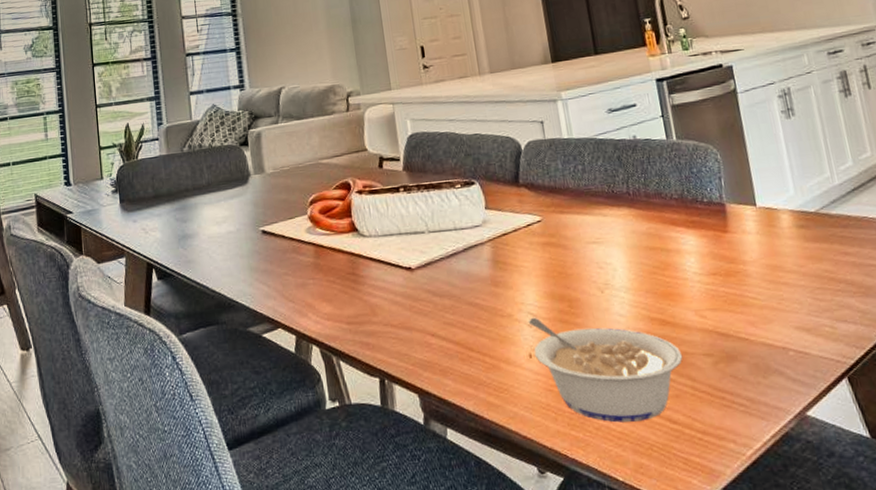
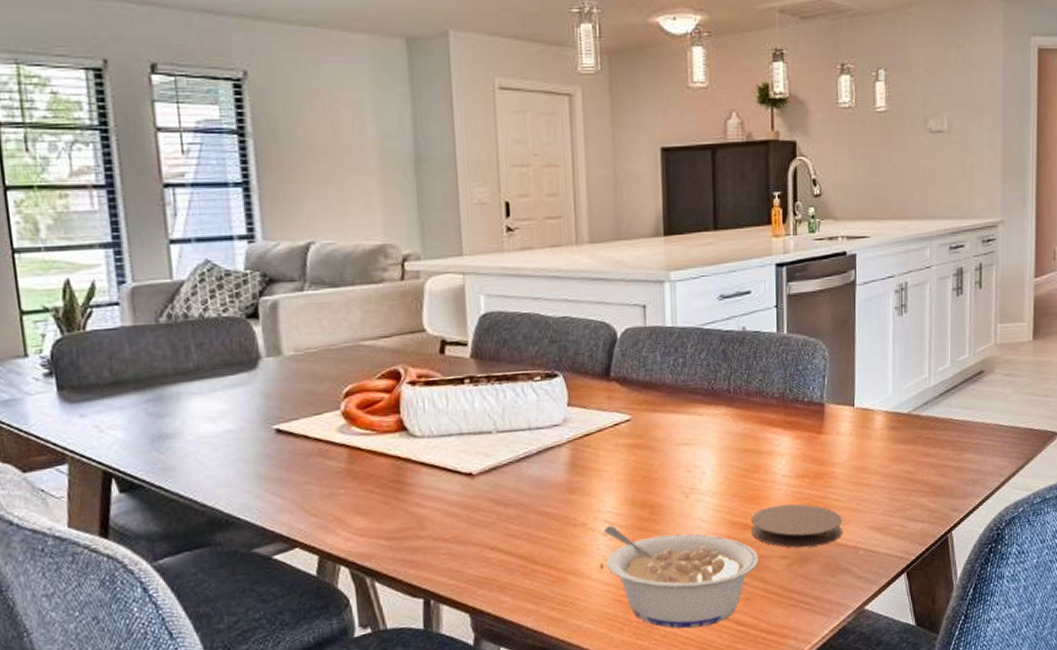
coaster: none [668,301,768,347] -> present [751,503,843,548]

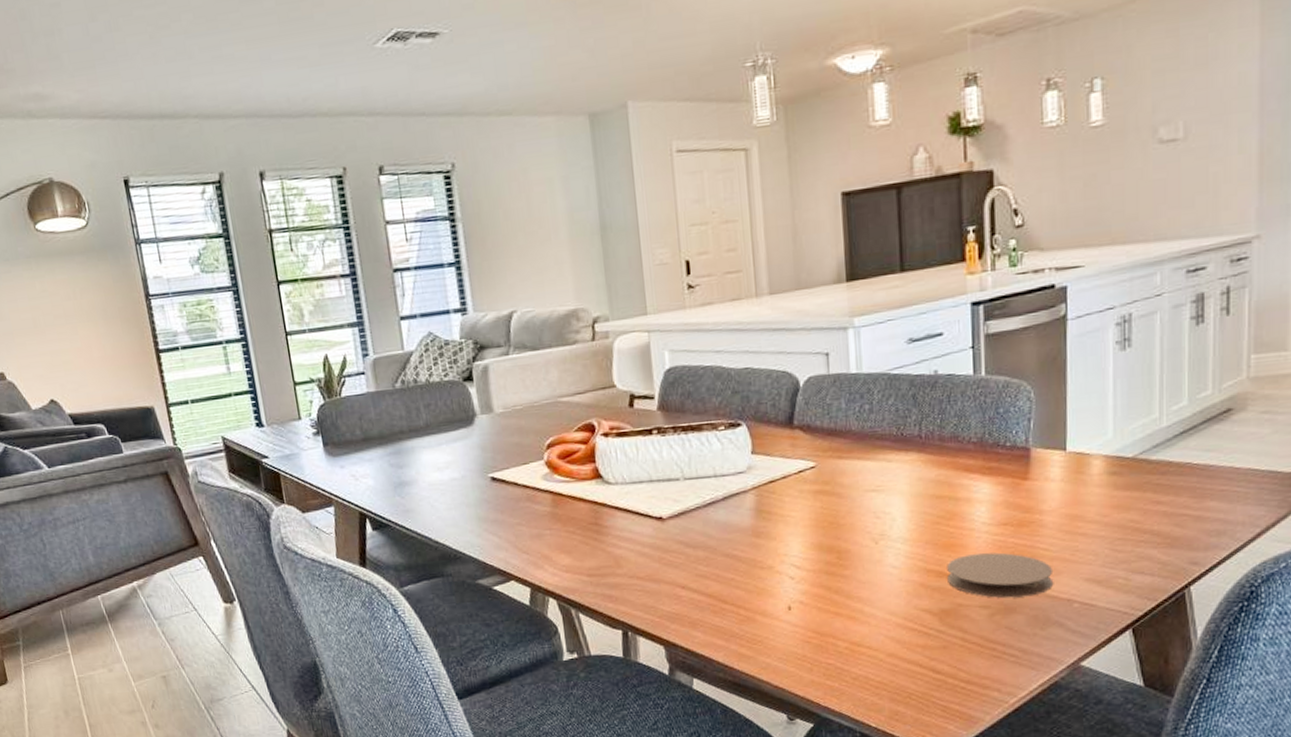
legume: present [603,525,759,629] -> none [790,569,957,673]

